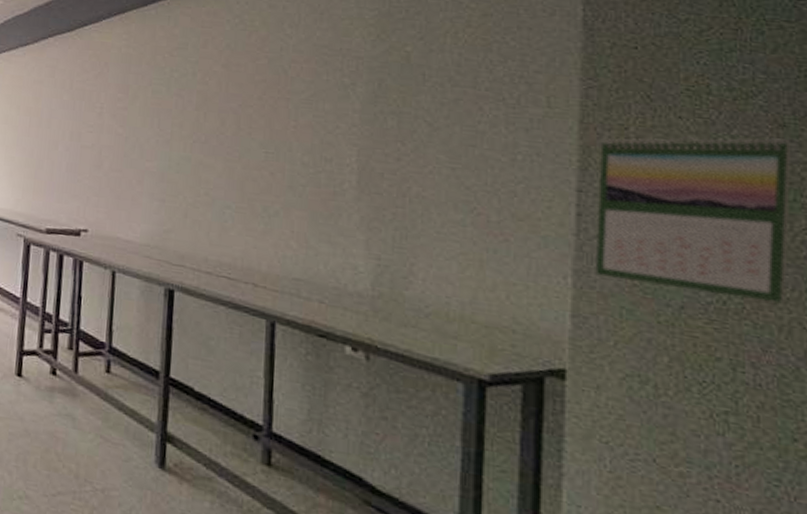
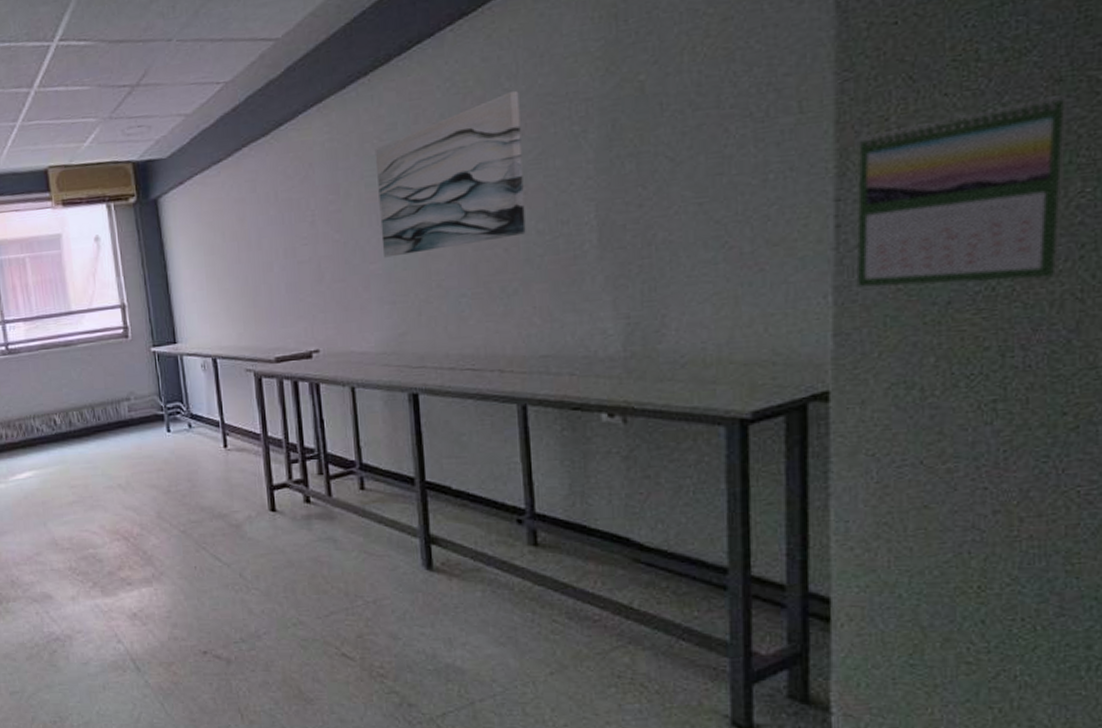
wall art: none [159,38,299,163] -> present [374,91,526,258]

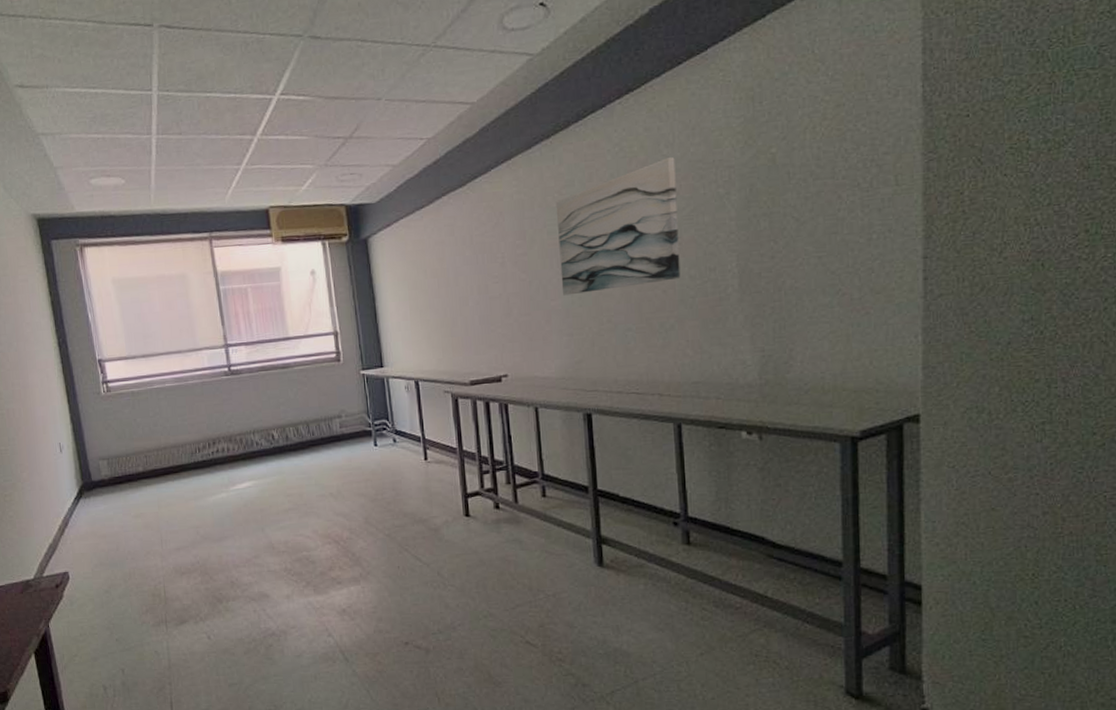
calendar: present [856,95,1067,288] -> none [940,179,1093,329]

